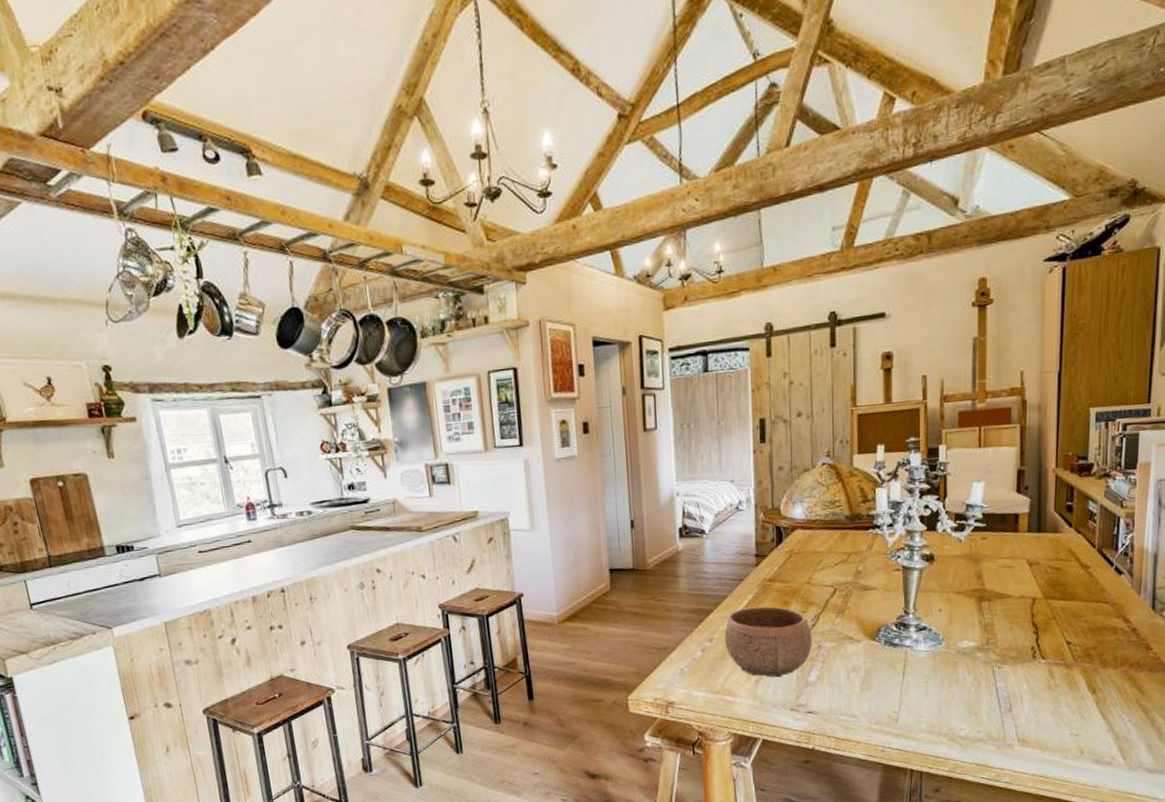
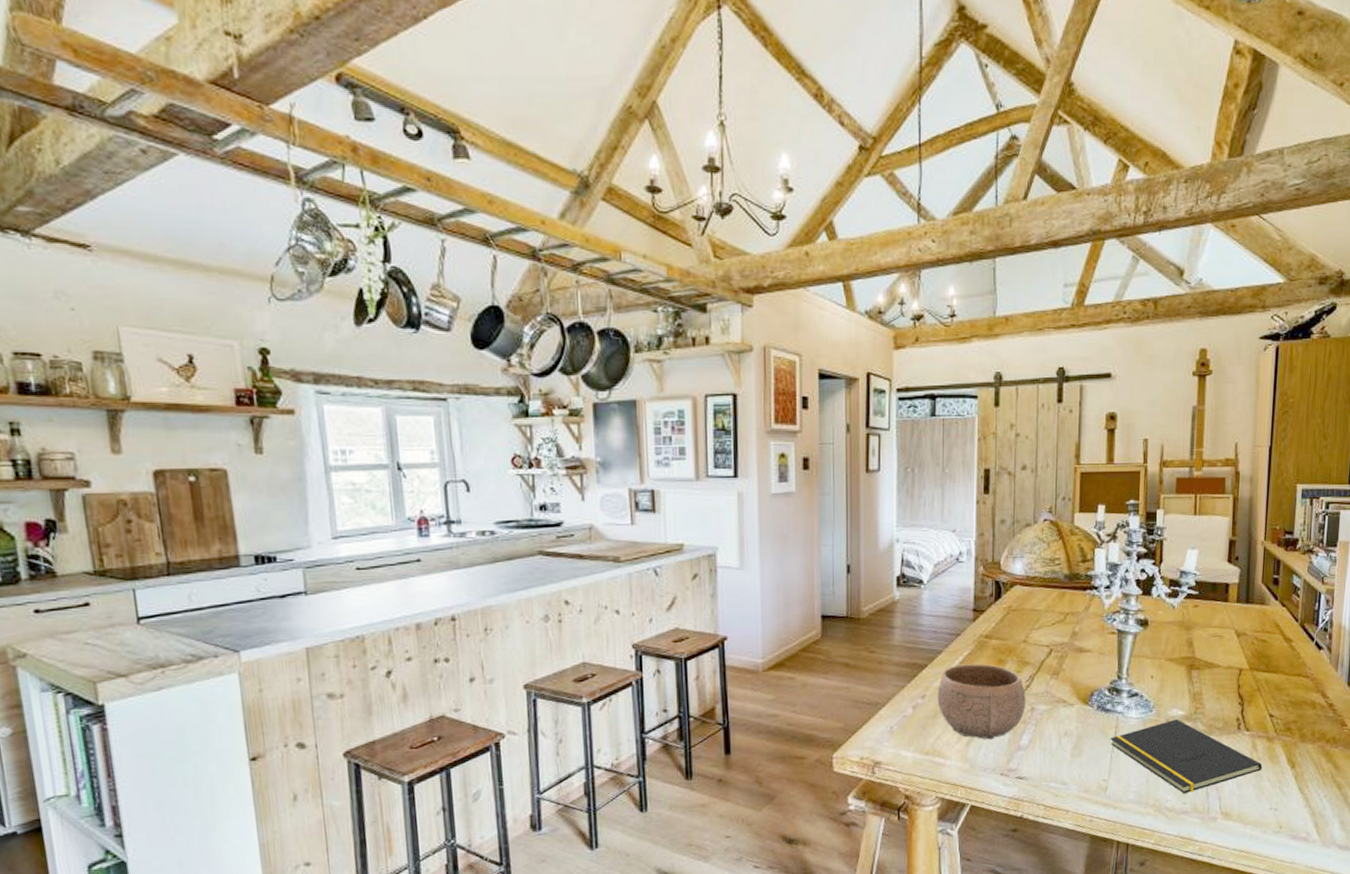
notepad: none [899,650,1061,722] -> present [1110,719,1263,793]

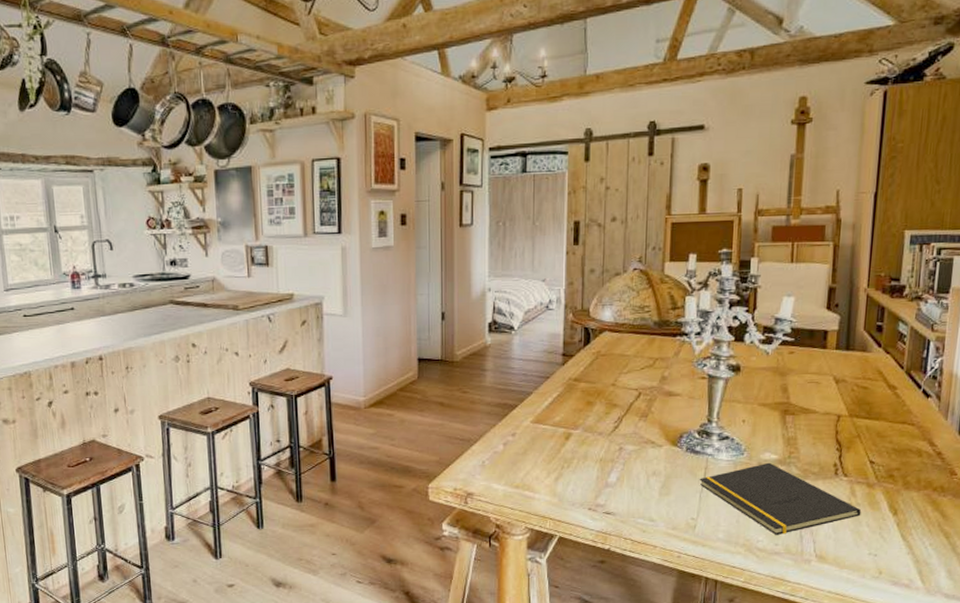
bowl: present [937,663,1026,740] -> none [527,405,614,477]

